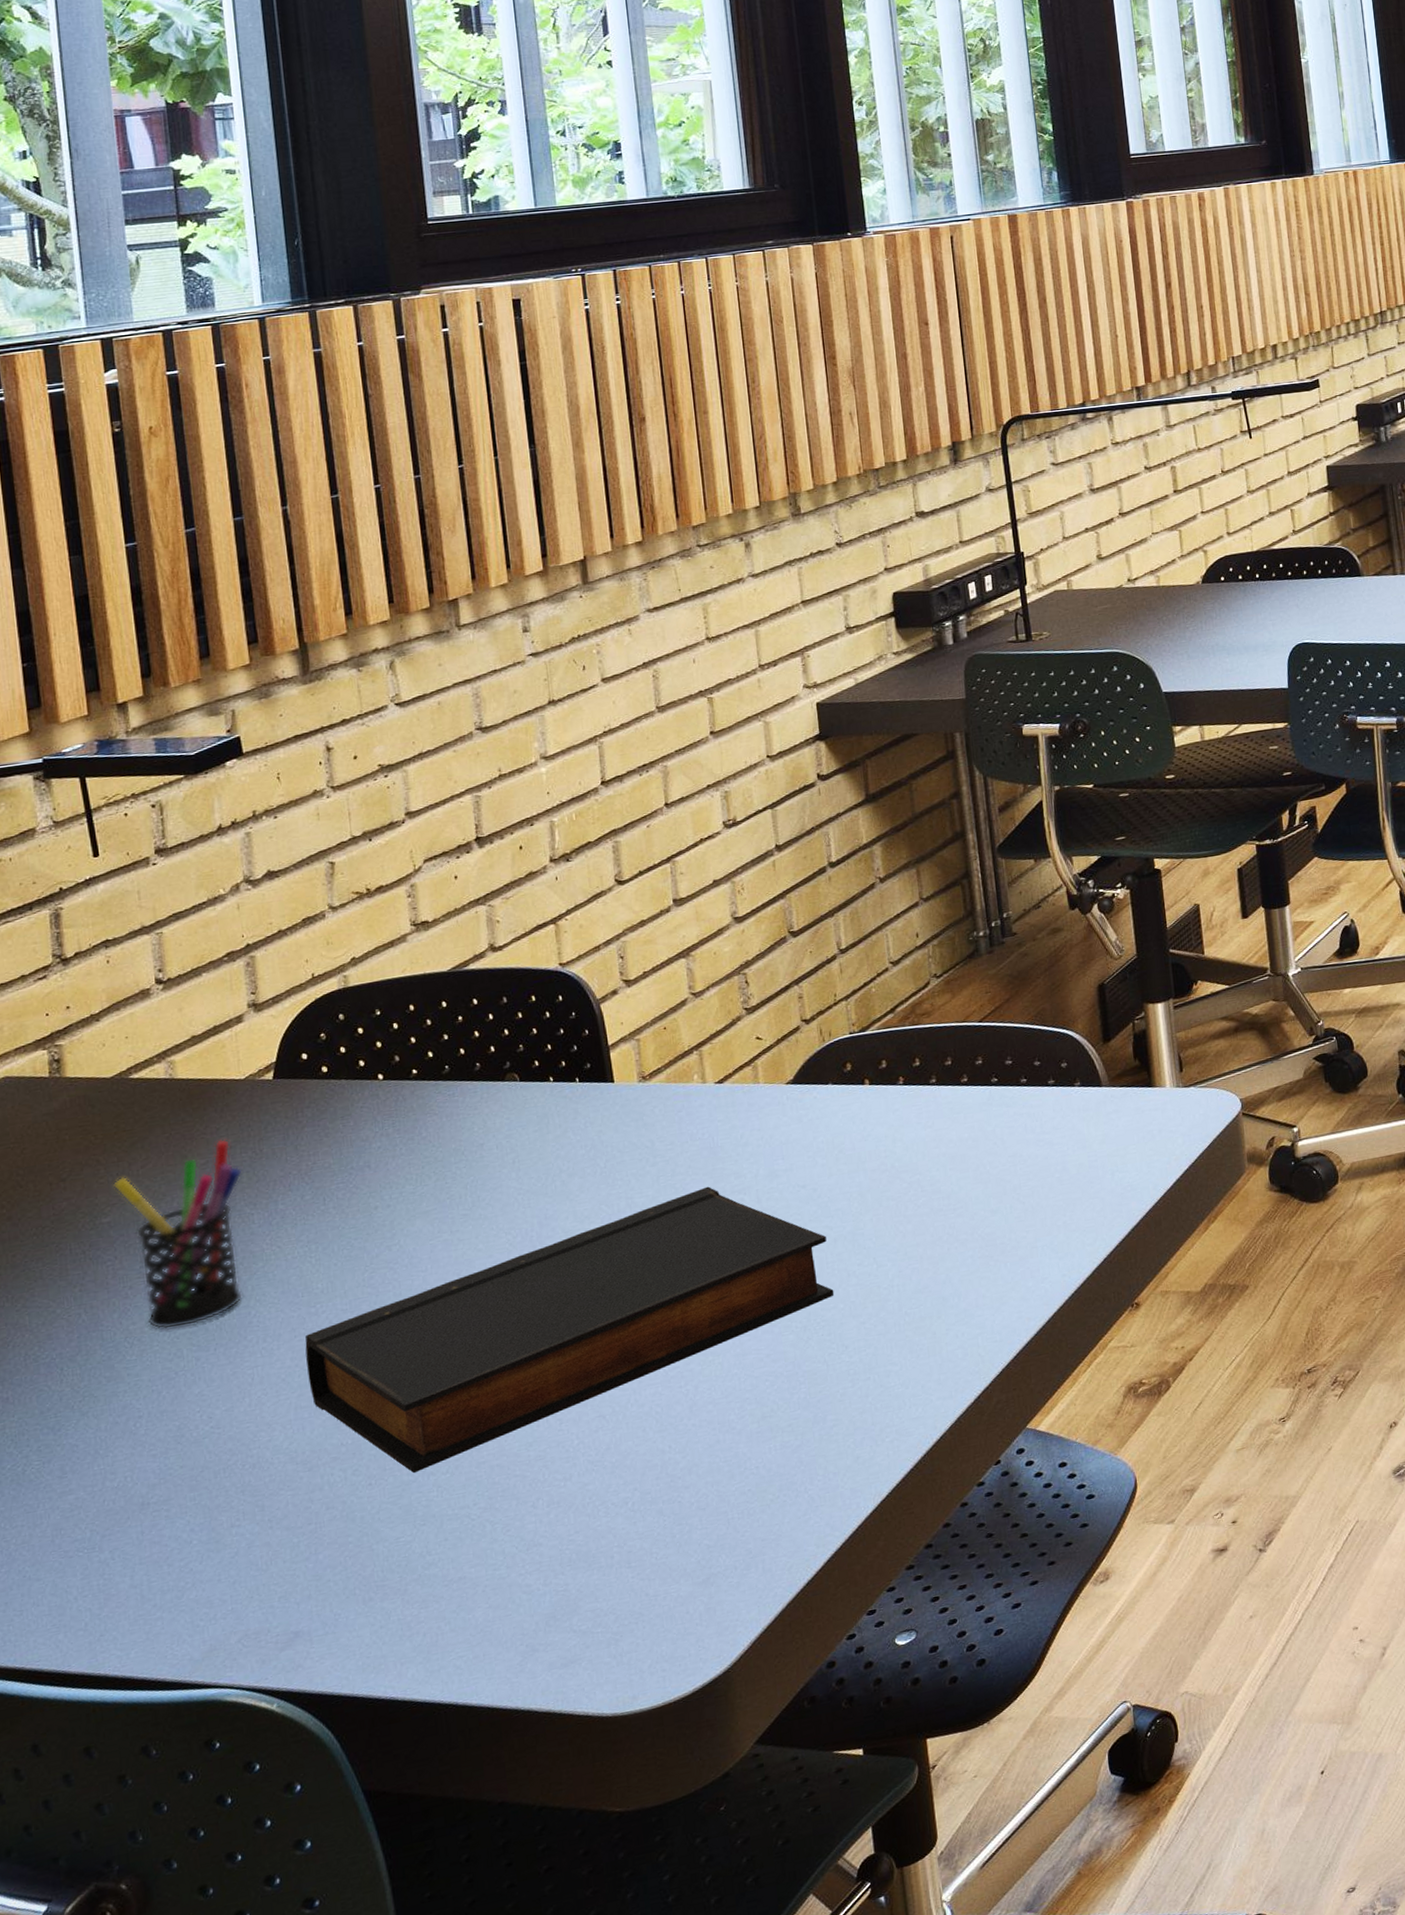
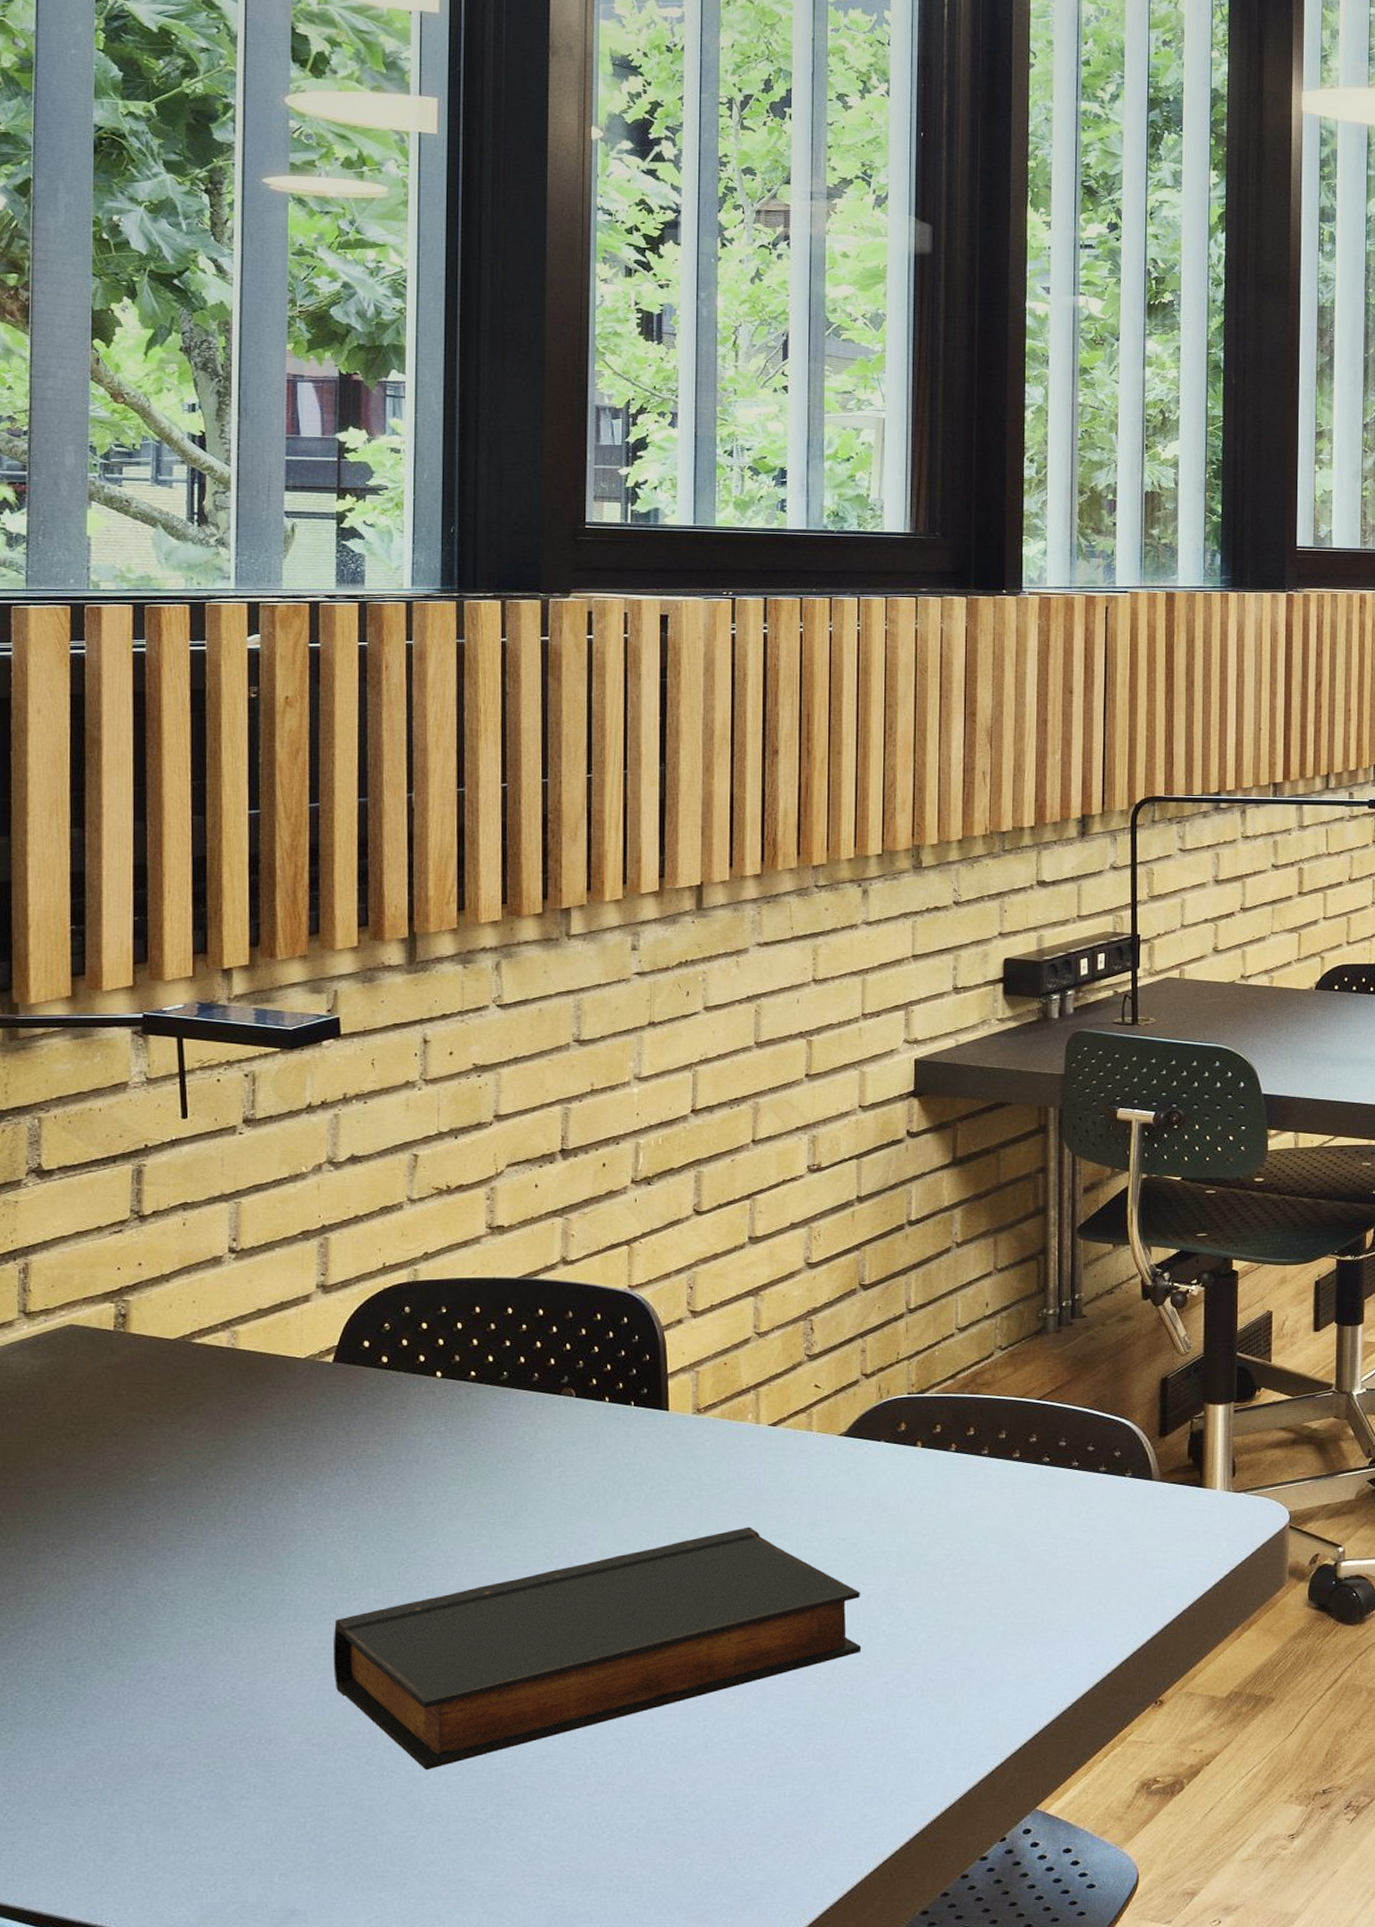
pen holder: present [114,1139,243,1330] -> none [165,1415,292,1596]

